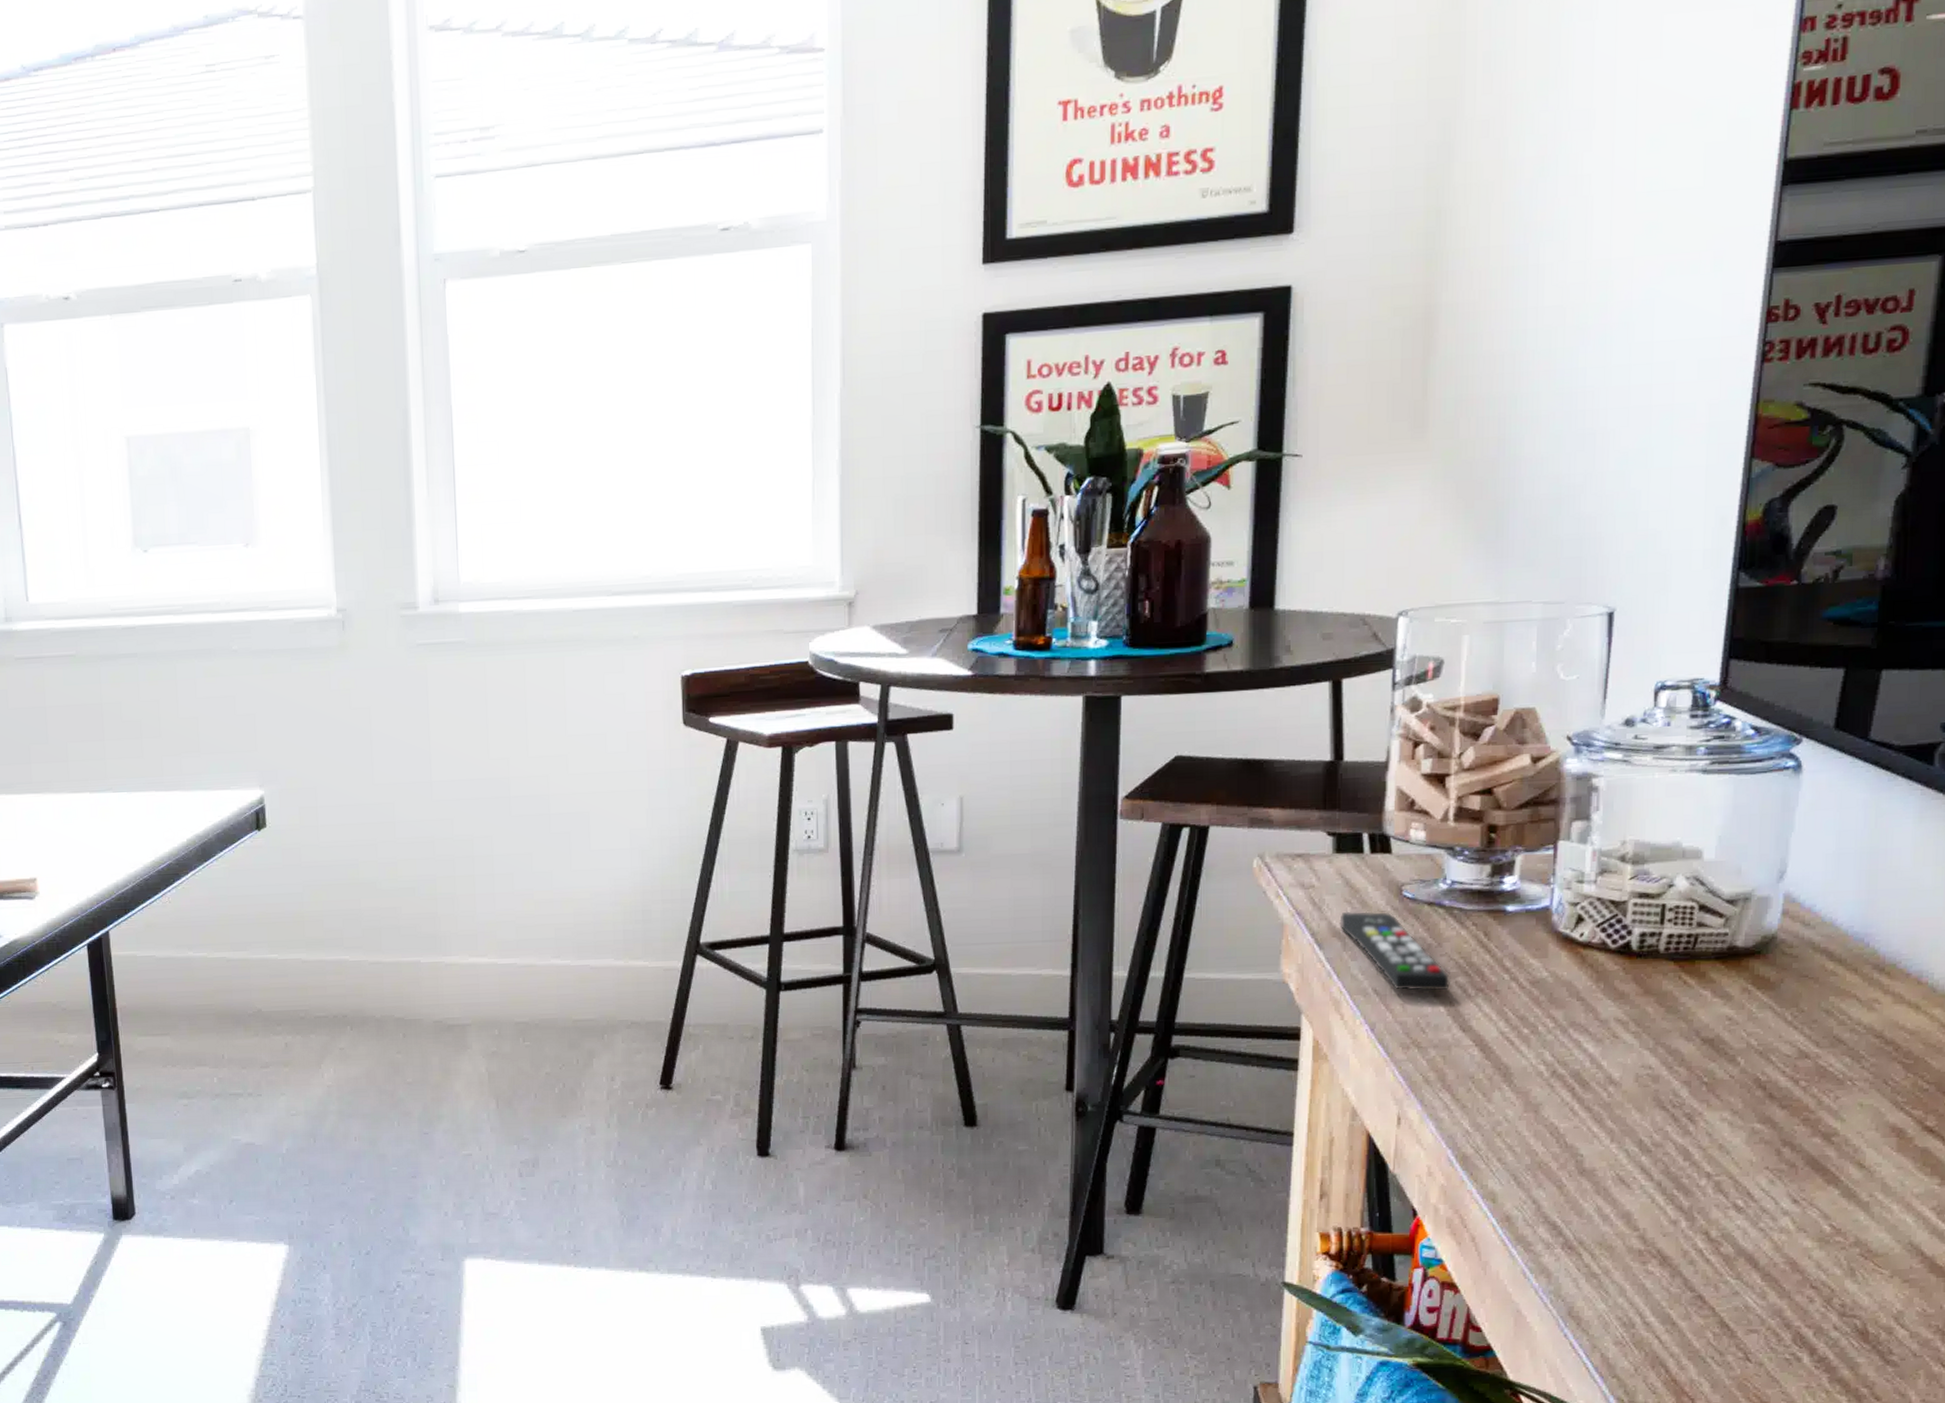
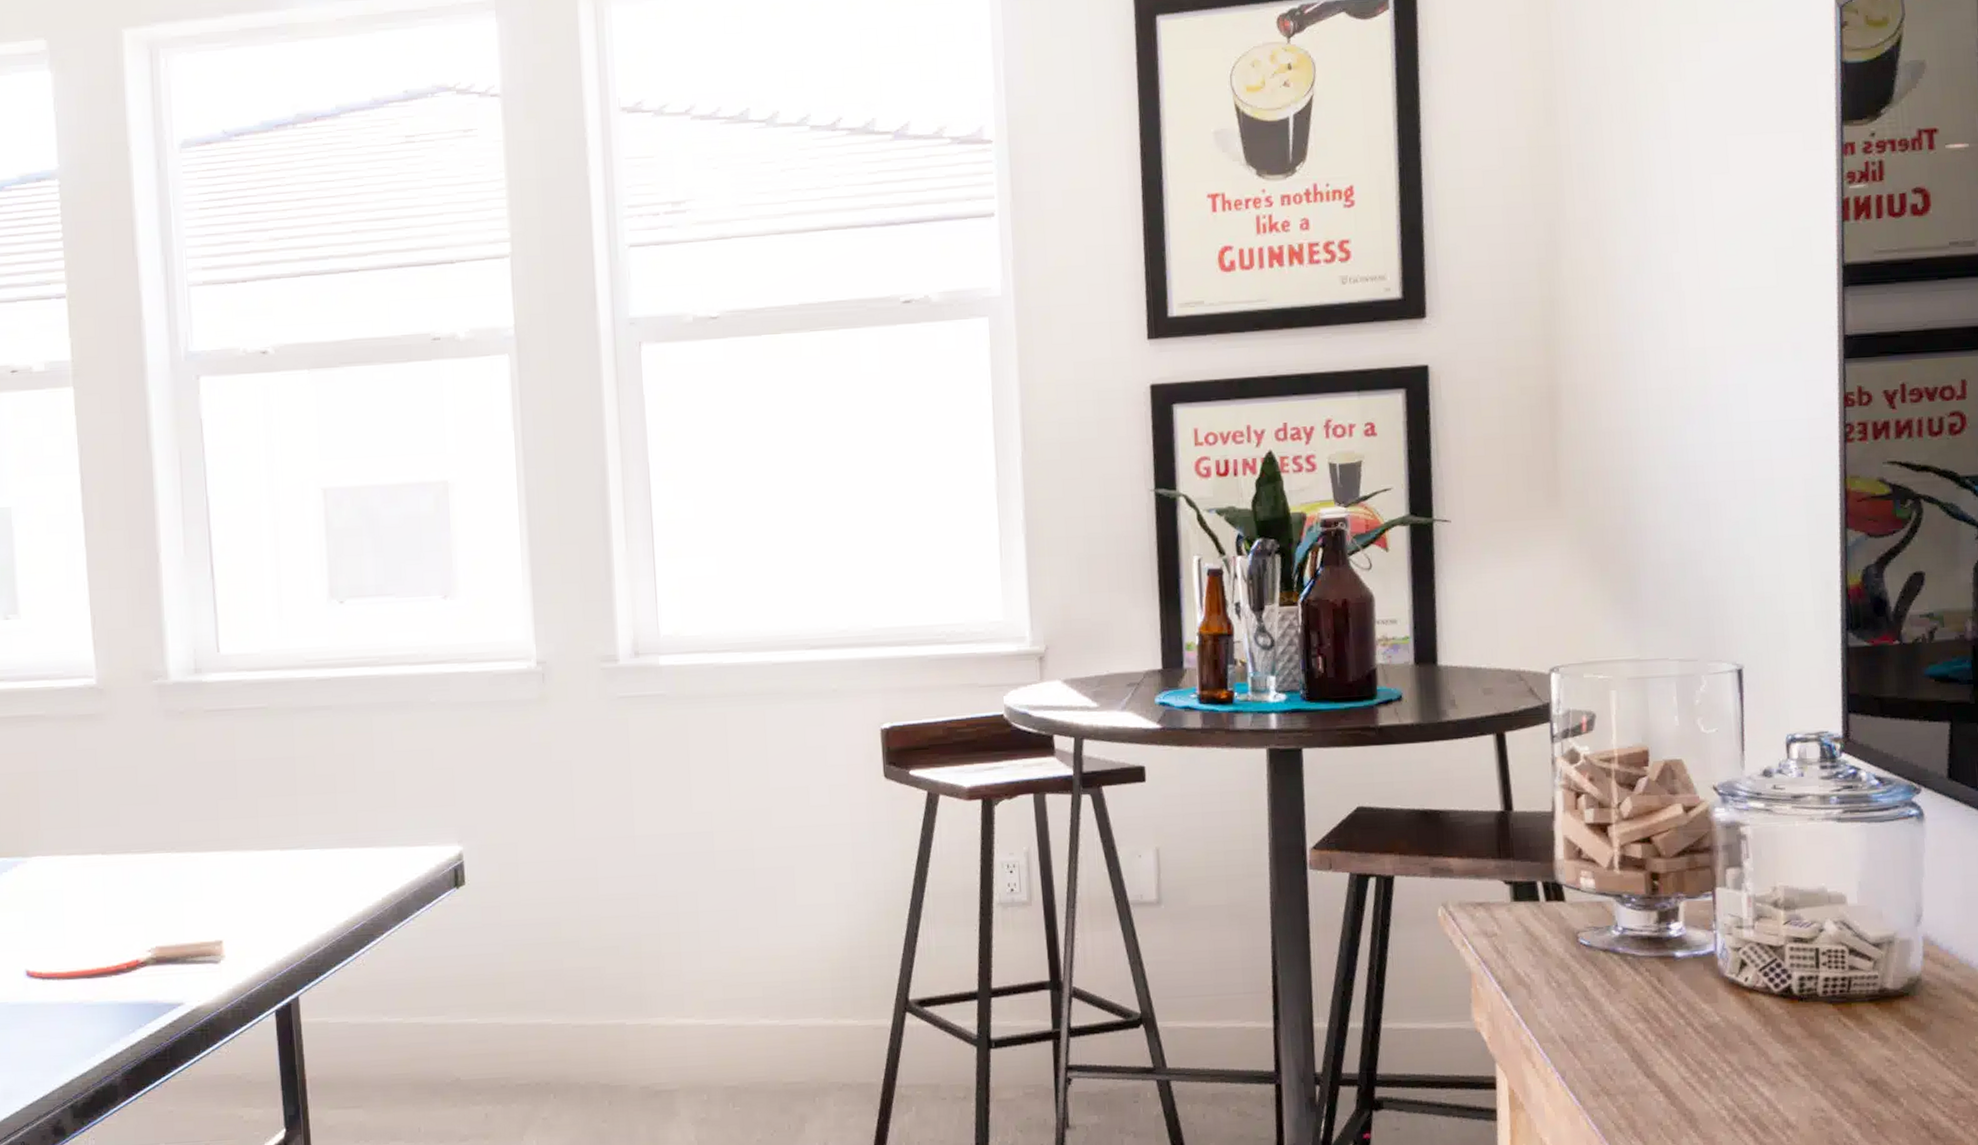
remote control: present [1339,911,1450,991] -> none [1523,959,1631,1038]

